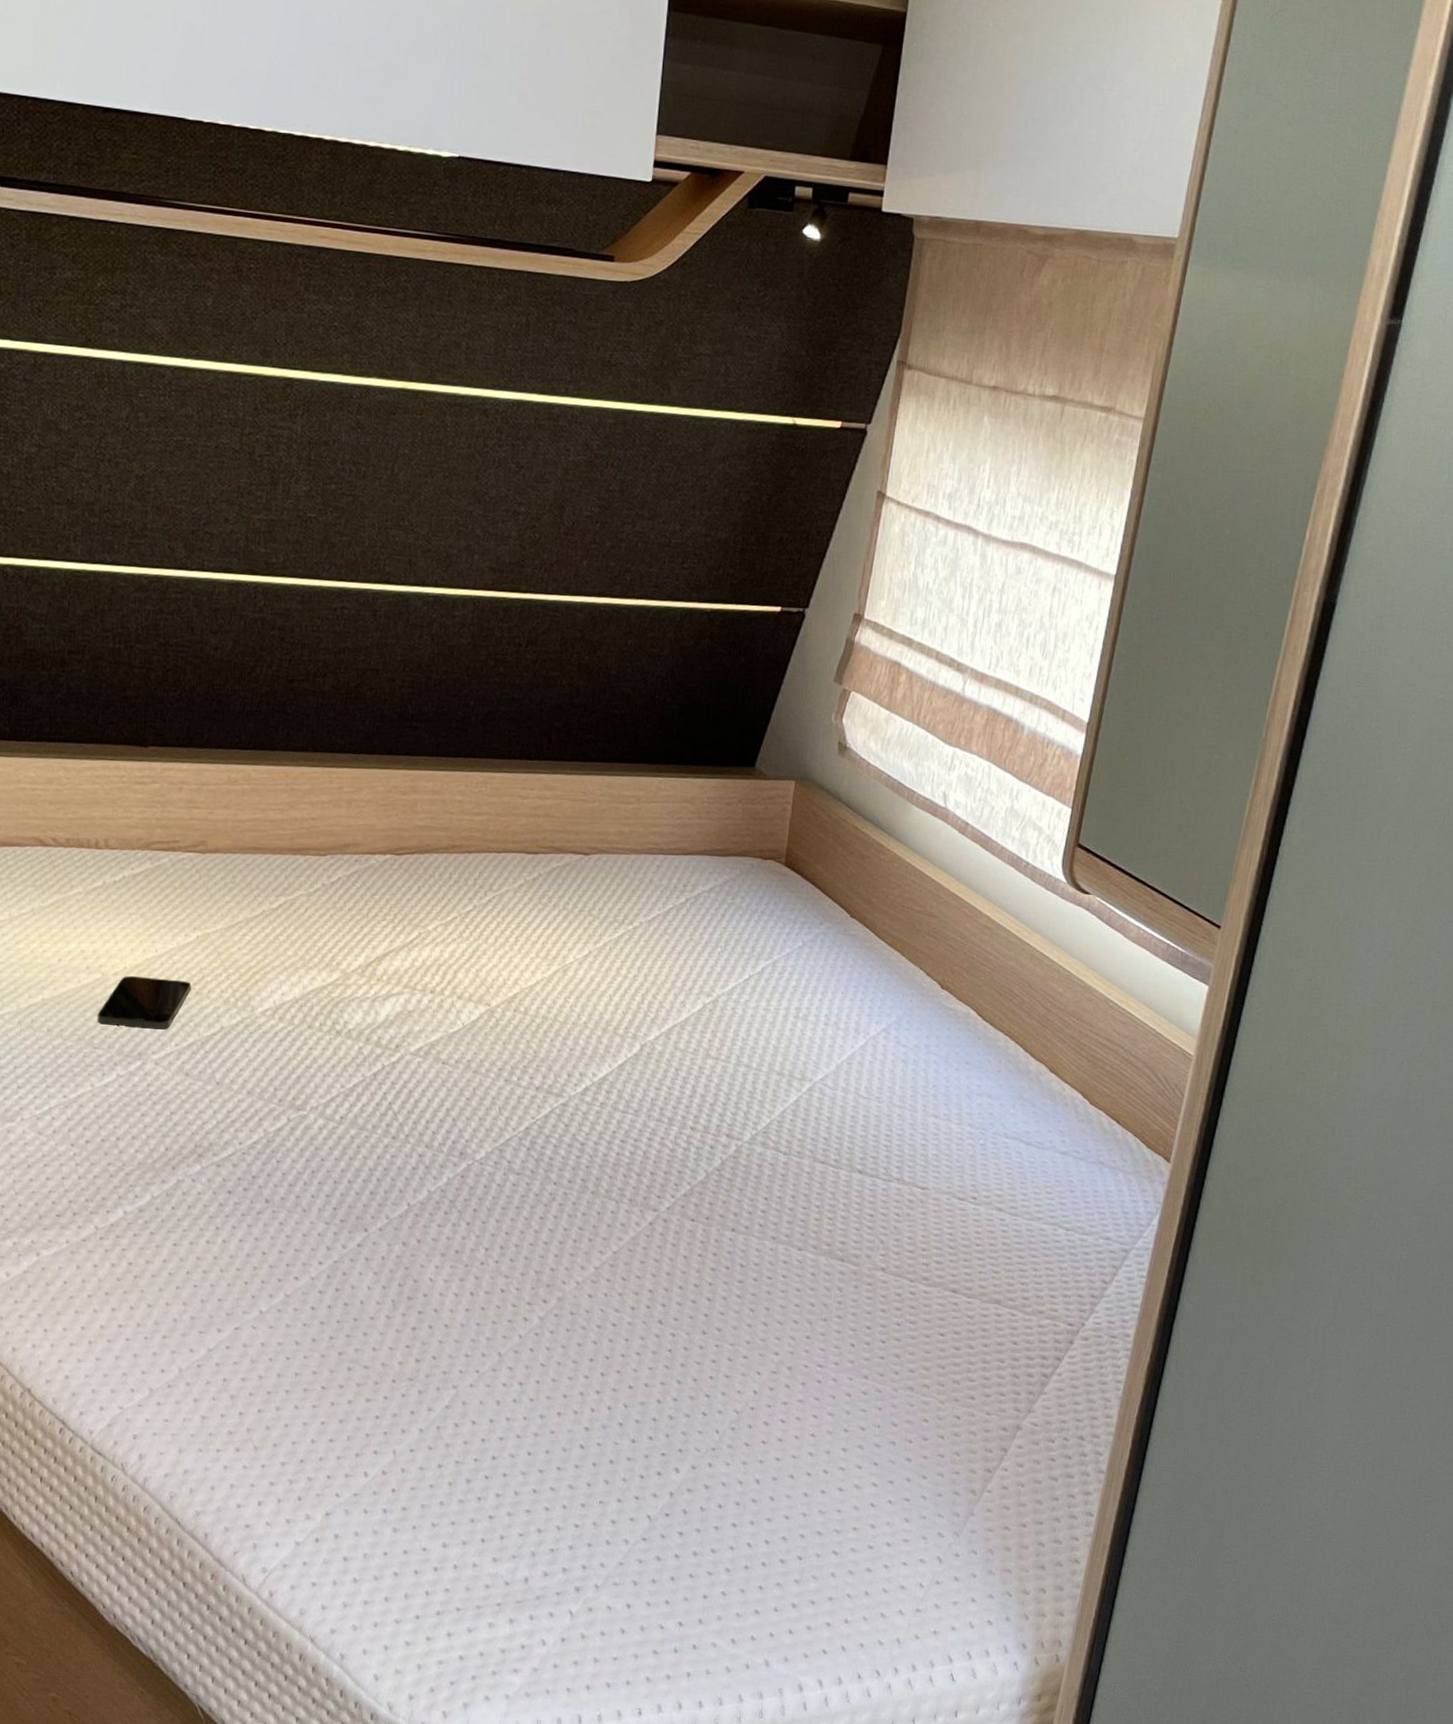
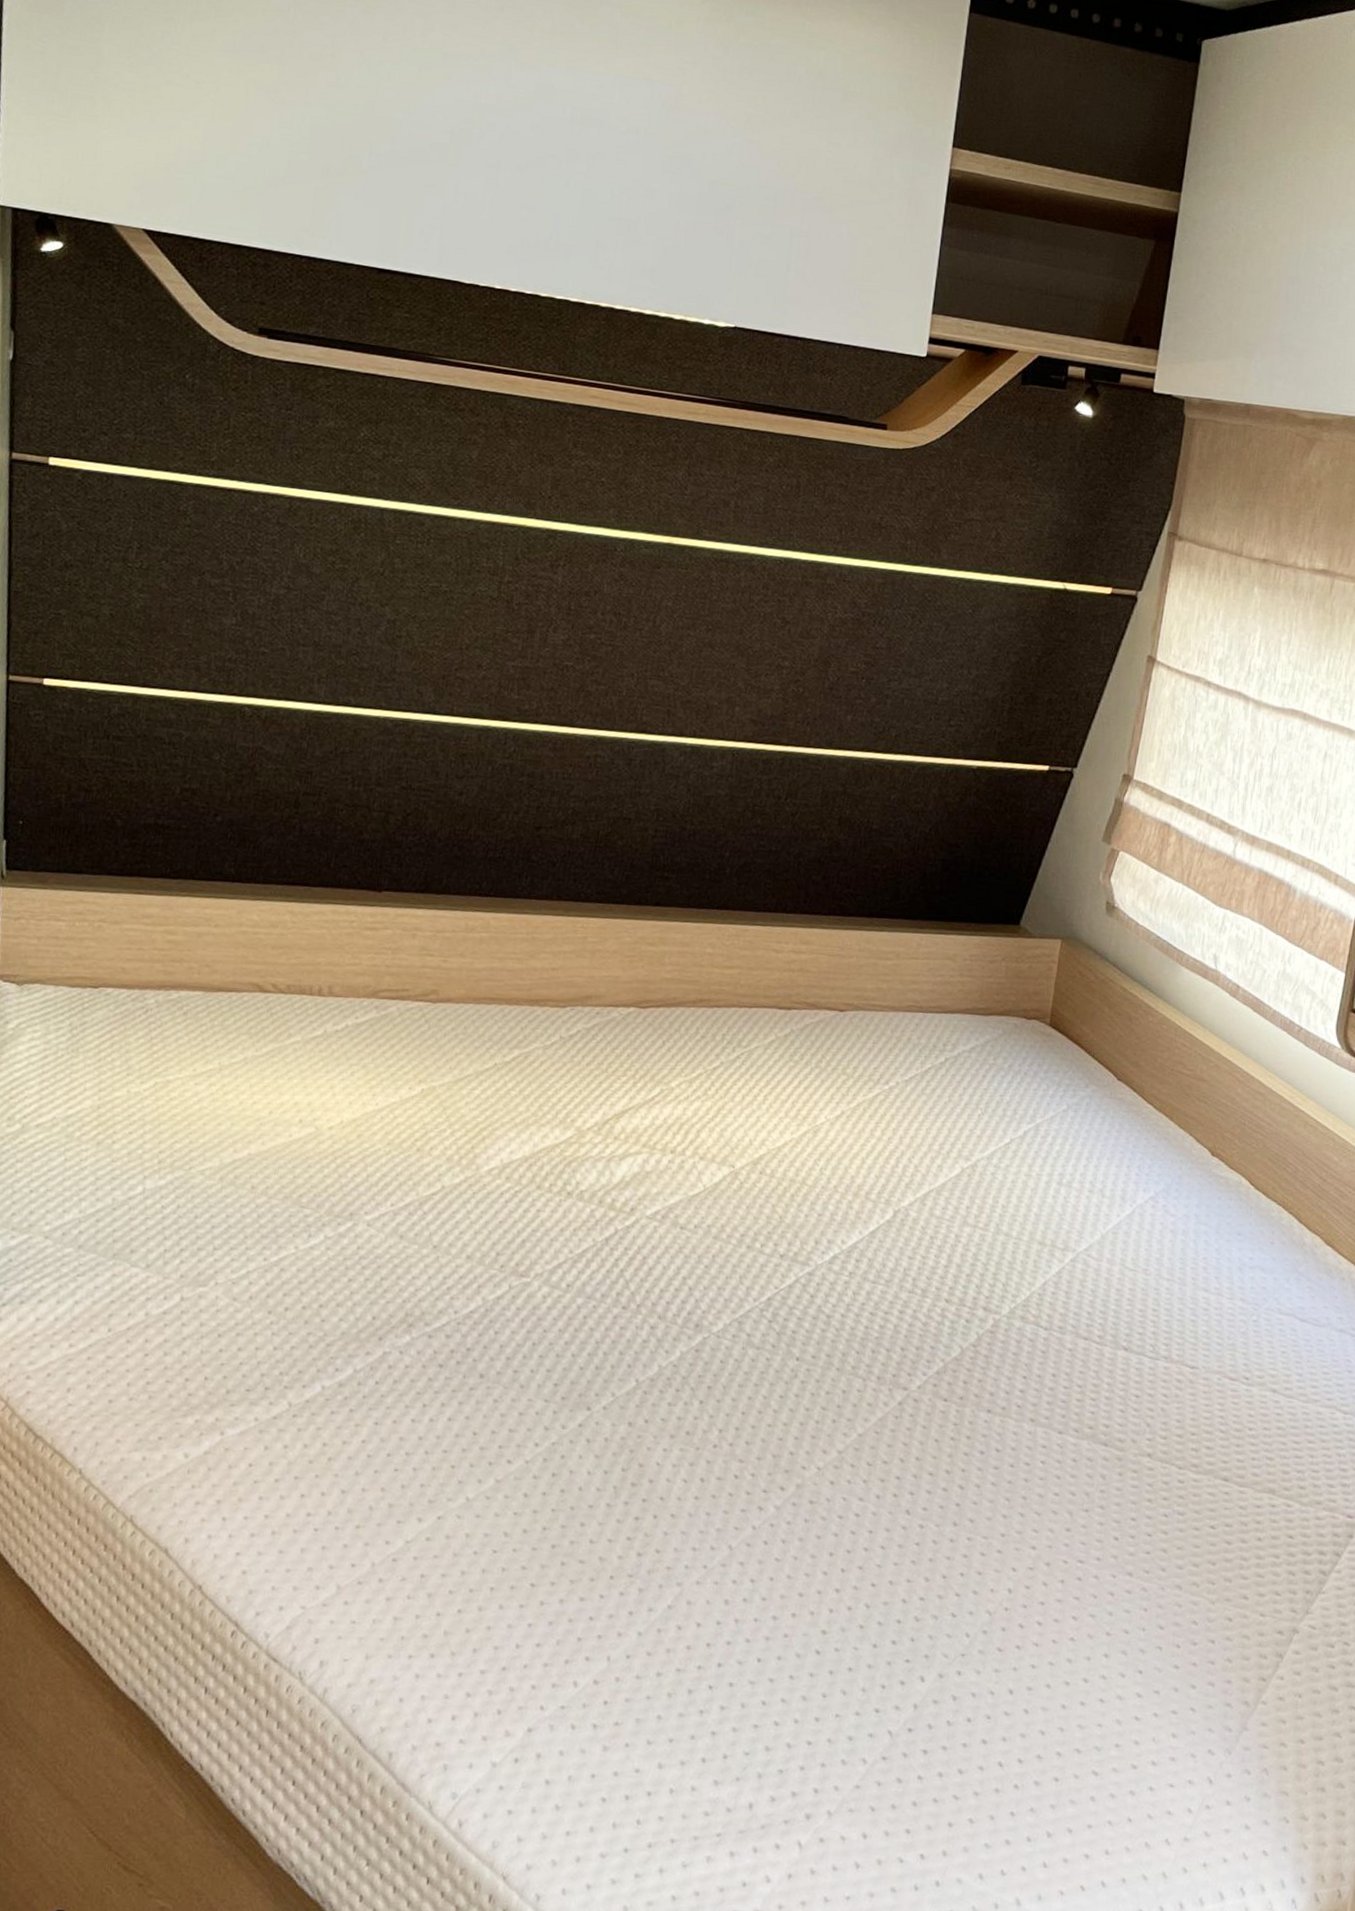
phone: present [97,976,192,1030] -> none [306,1130,413,1189]

